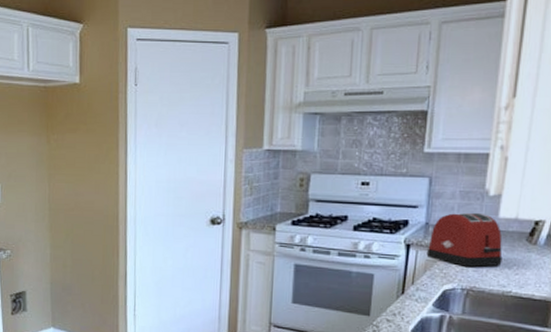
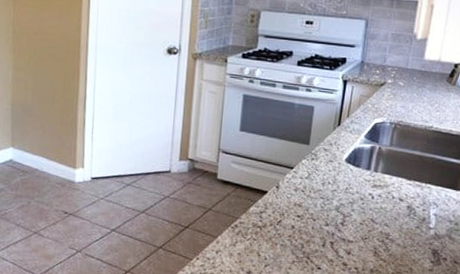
toaster: present [426,212,503,267] -> none [361,53,427,104]

